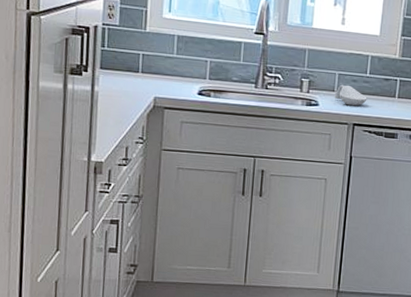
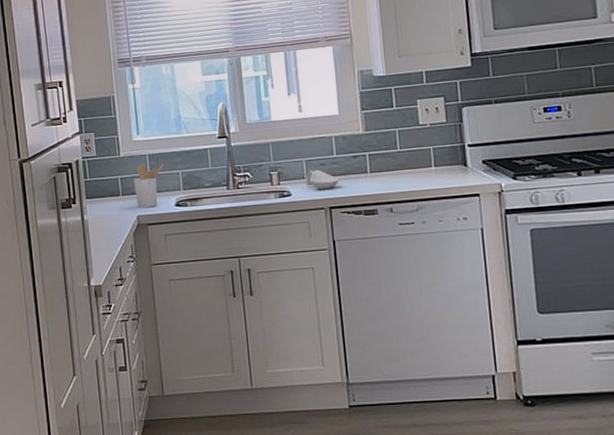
utensil holder: none [156,43,194,92] -> present [133,163,165,209]

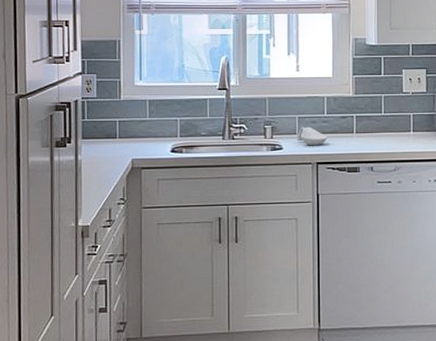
utensil holder: present [133,163,165,209] -> none [131,108,164,152]

